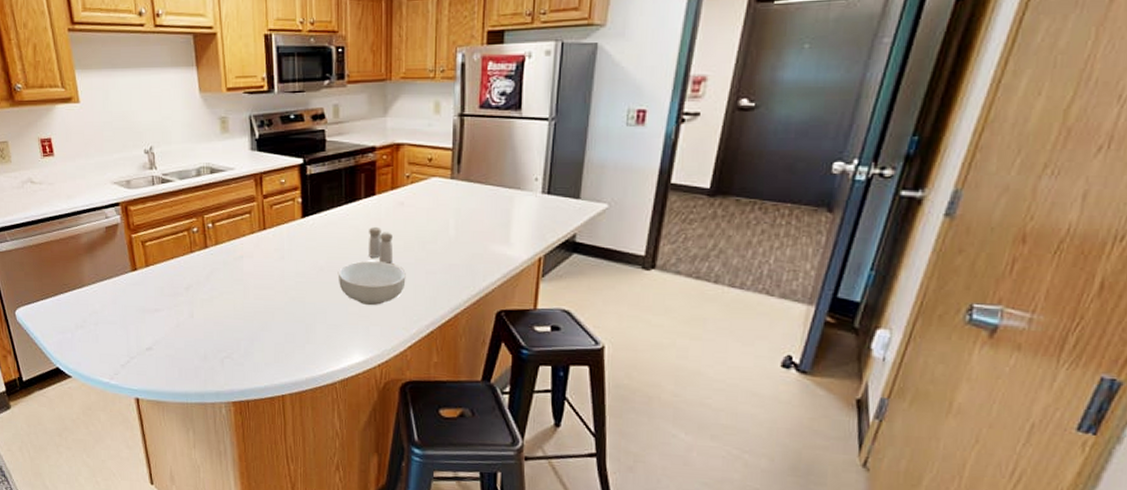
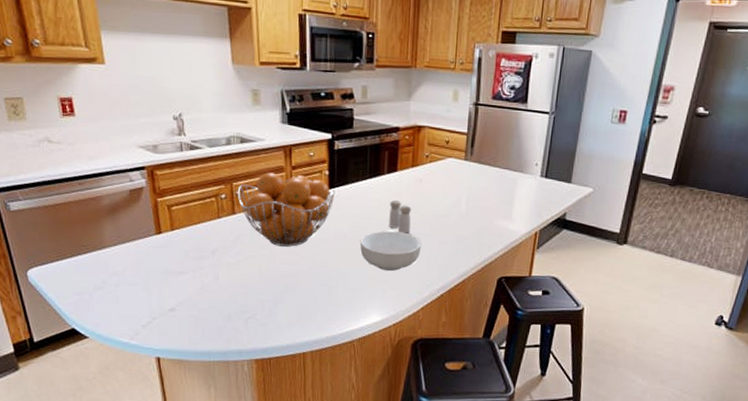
fruit basket: none [209,203,310,281] -> present [237,172,336,247]

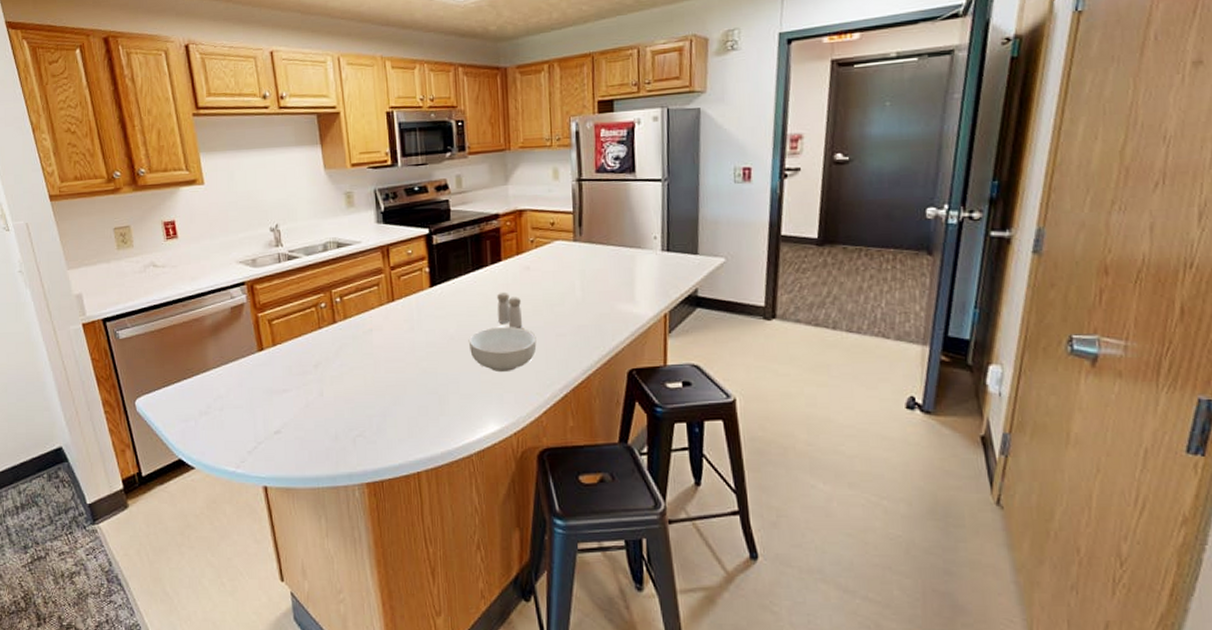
fruit basket: present [237,172,336,247] -> none [337,275,438,354]

